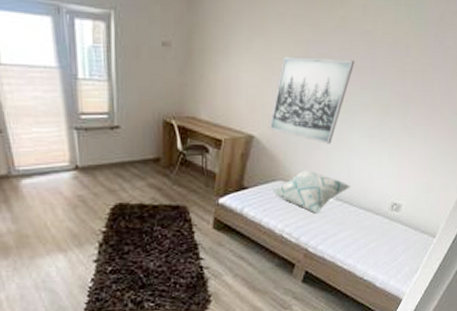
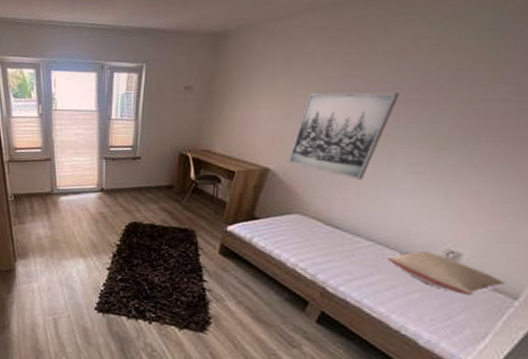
decorative pillow: present [273,169,352,214] -> none [287,204,388,252]
pillow: none [352,206,428,239] -> present [387,251,505,295]

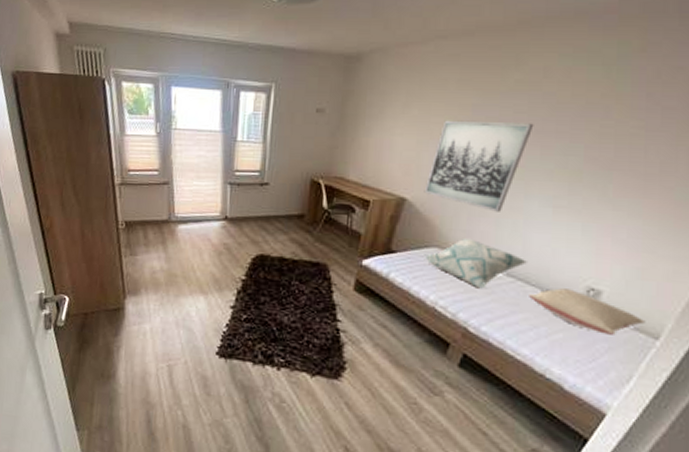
decorative pillow: none [287,204,388,252] -> present [425,237,529,289]

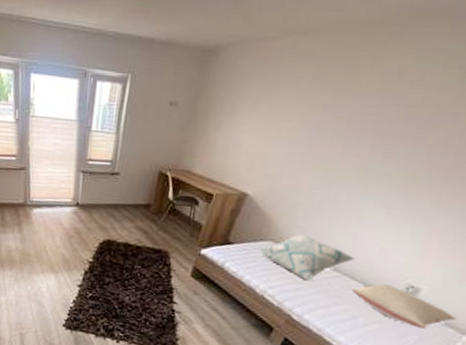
wall art: present [424,120,534,212] -> none [265,118,381,211]

